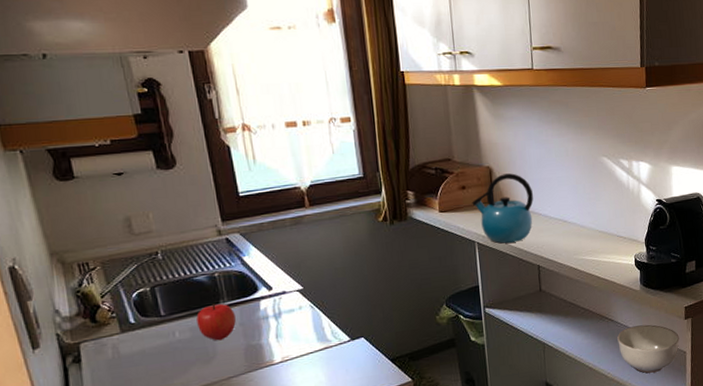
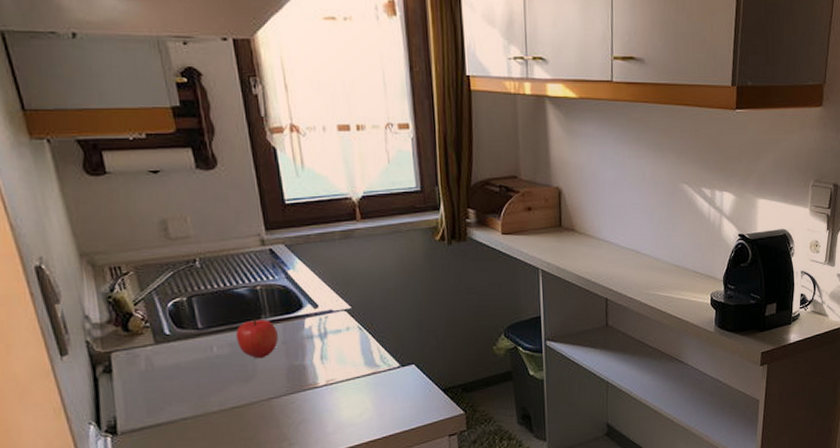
kettle: present [472,173,533,244] -> none [538,196,605,272]
bowl: present [617,324,680,373] -> none [687,369,753,421]

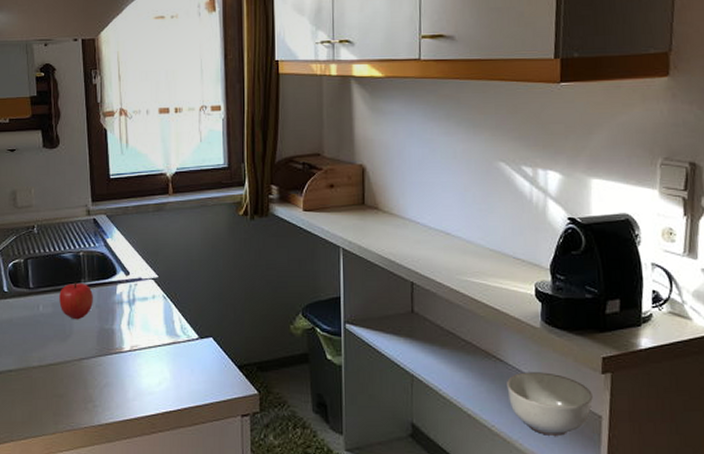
bowl: none [687,369,753,421] -> present [507,372,593,436]

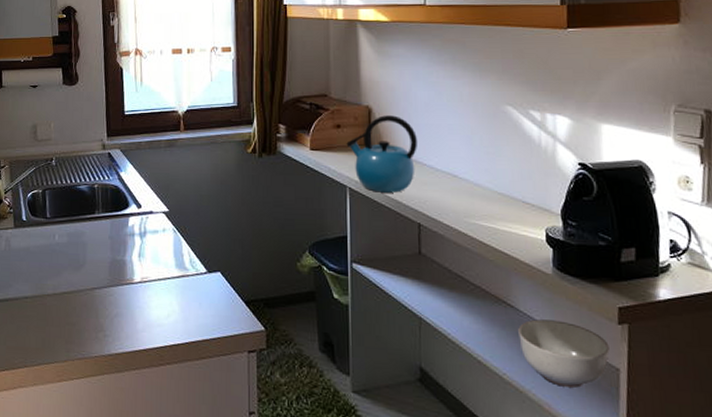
fruit: present [59,282,93,320] -> none [74,214,106,250]
kettle: none [340,174,411,252] -> present [346,115,417,193]

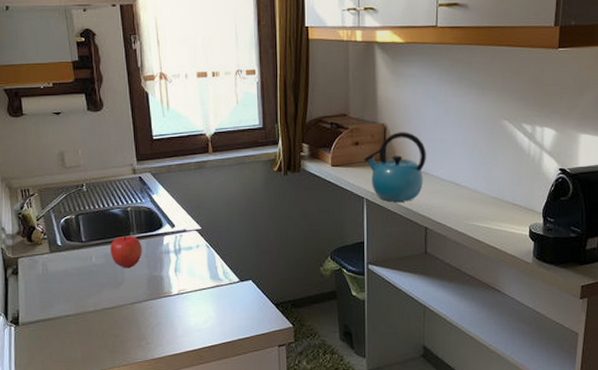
fruit: none [74,214,106,250] -> present [110,235,142,269]
bowl: present [518,319,610,388] -> none [503,299,572,351]

